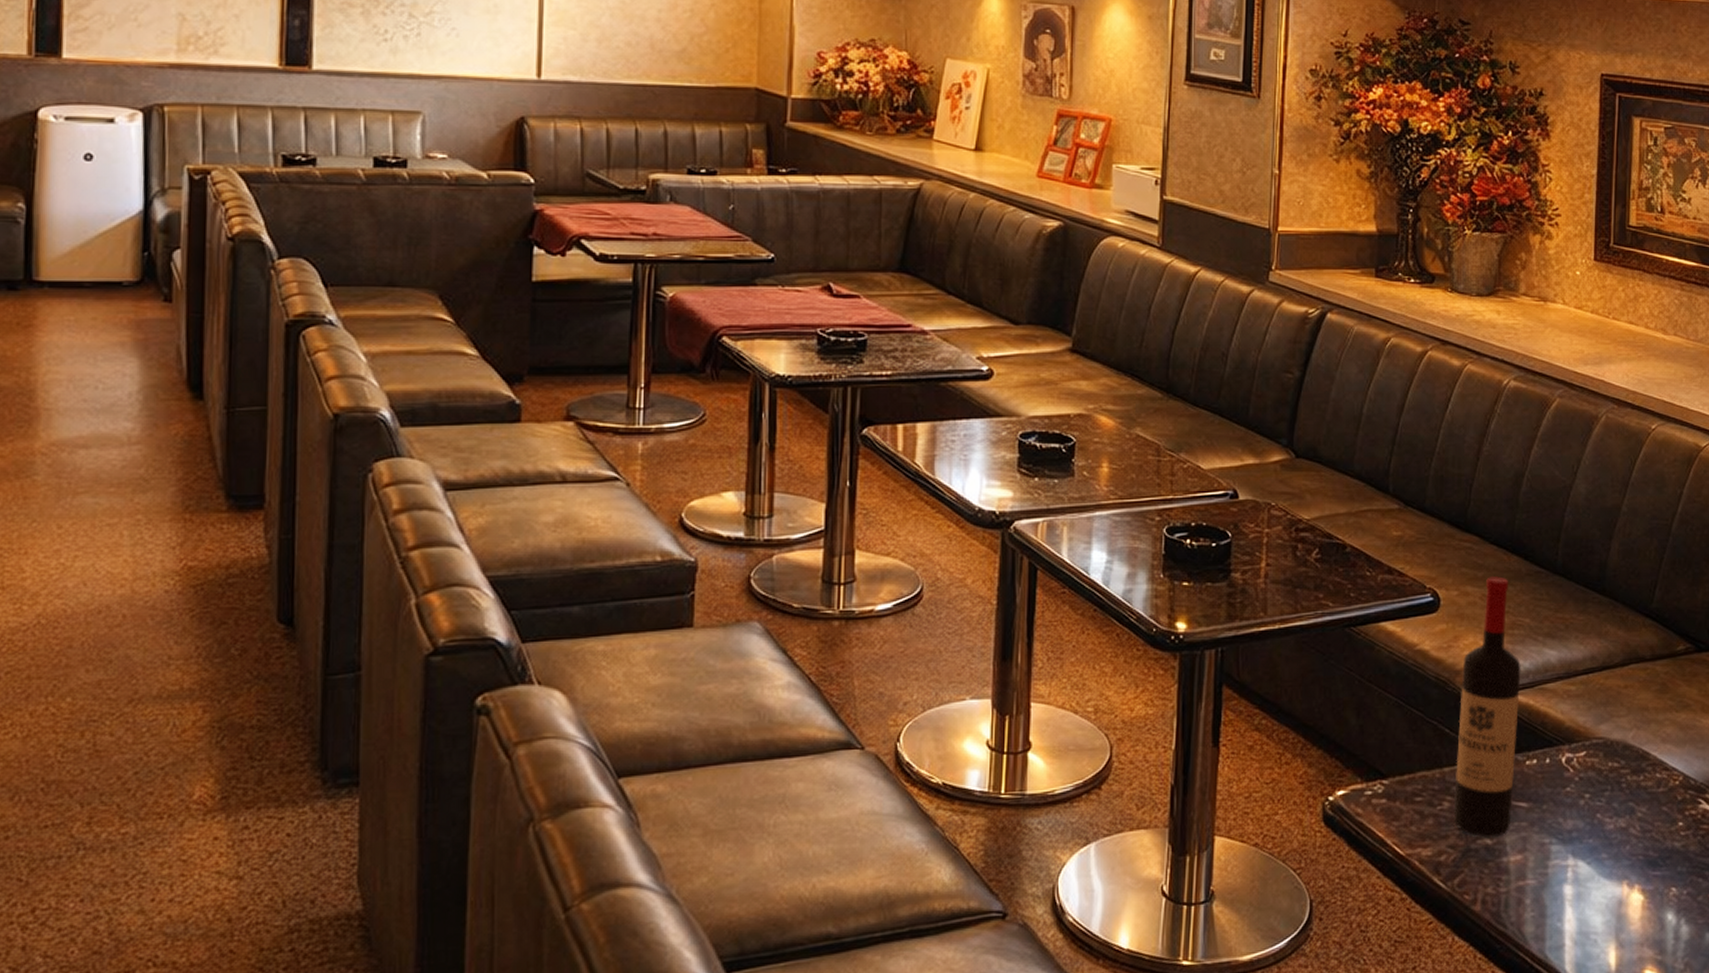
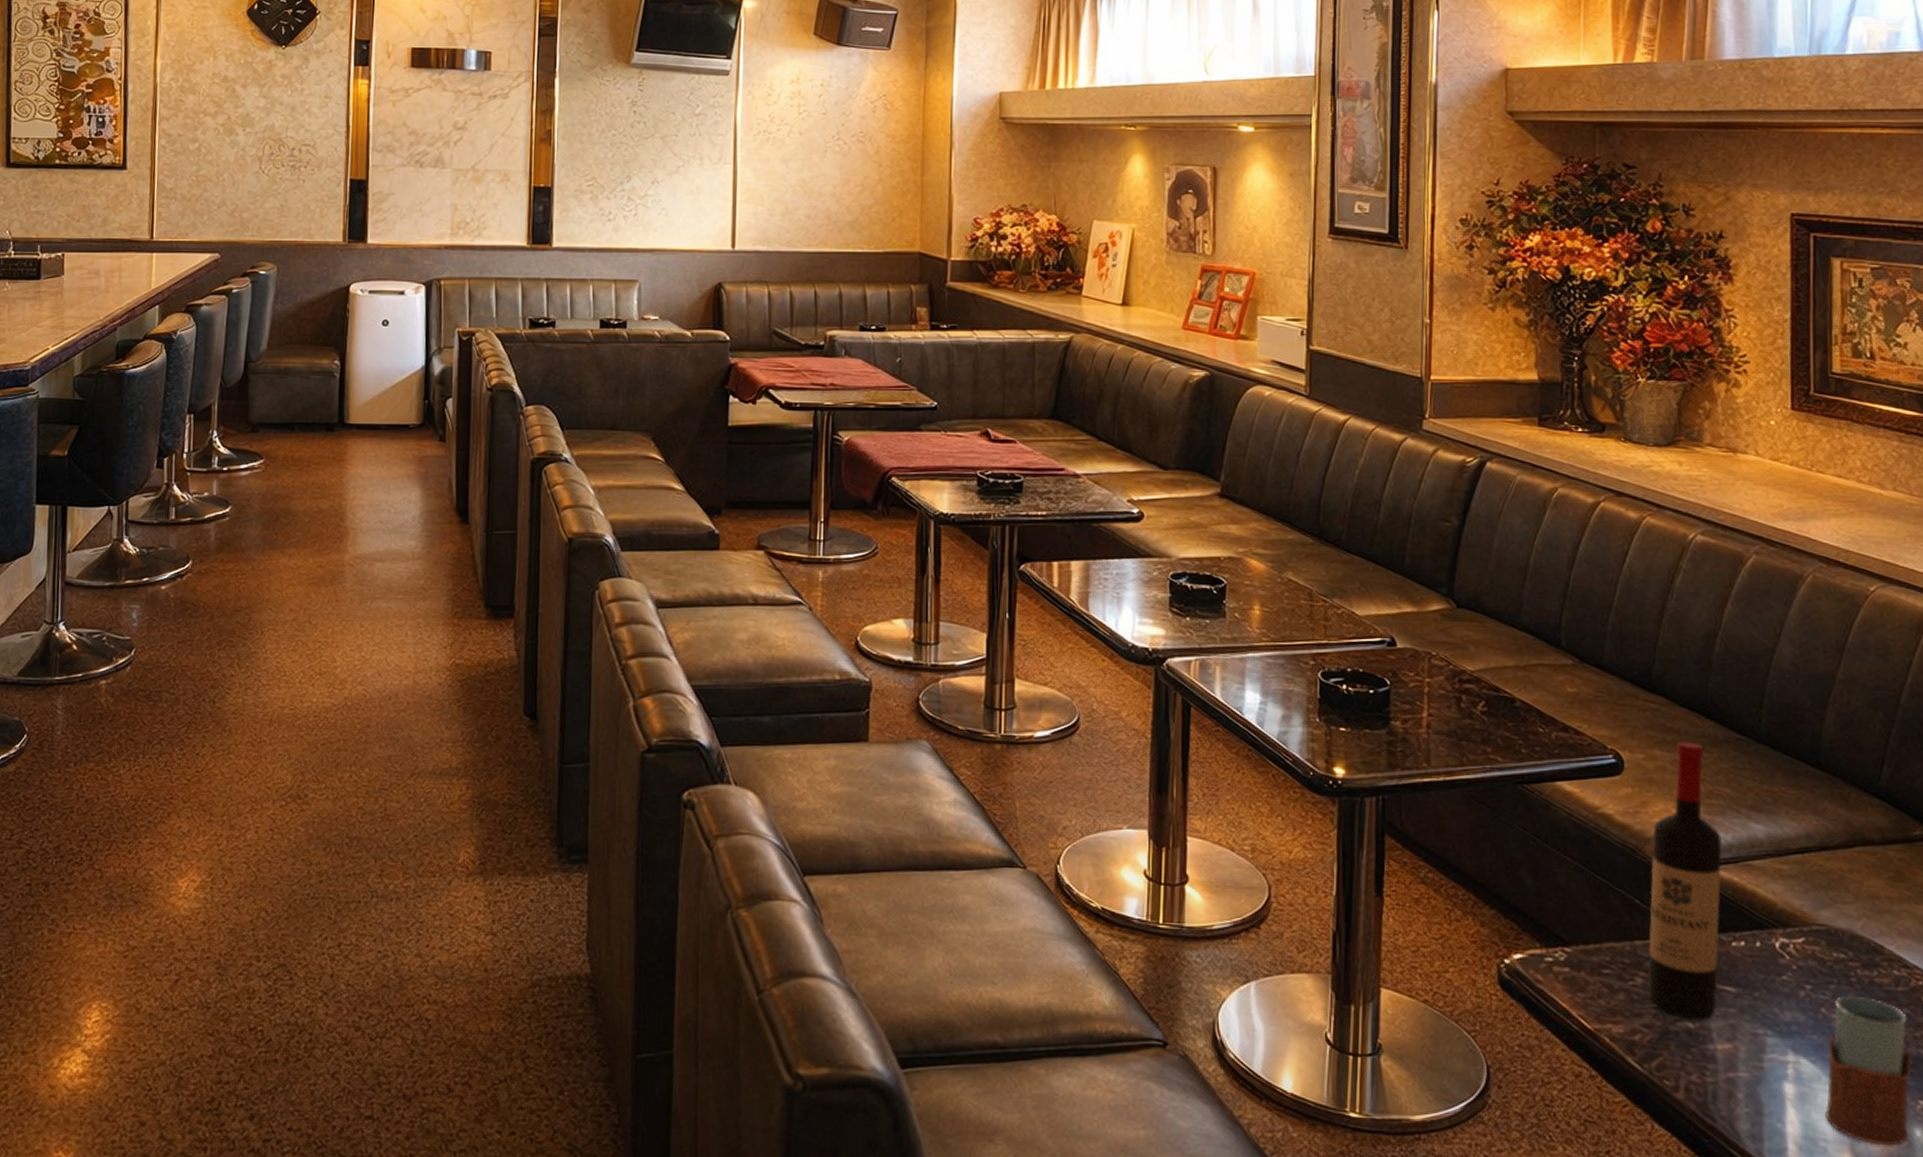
drinking glass: none [1597,800,1667,932] -> present [1825,995,1912,1147]

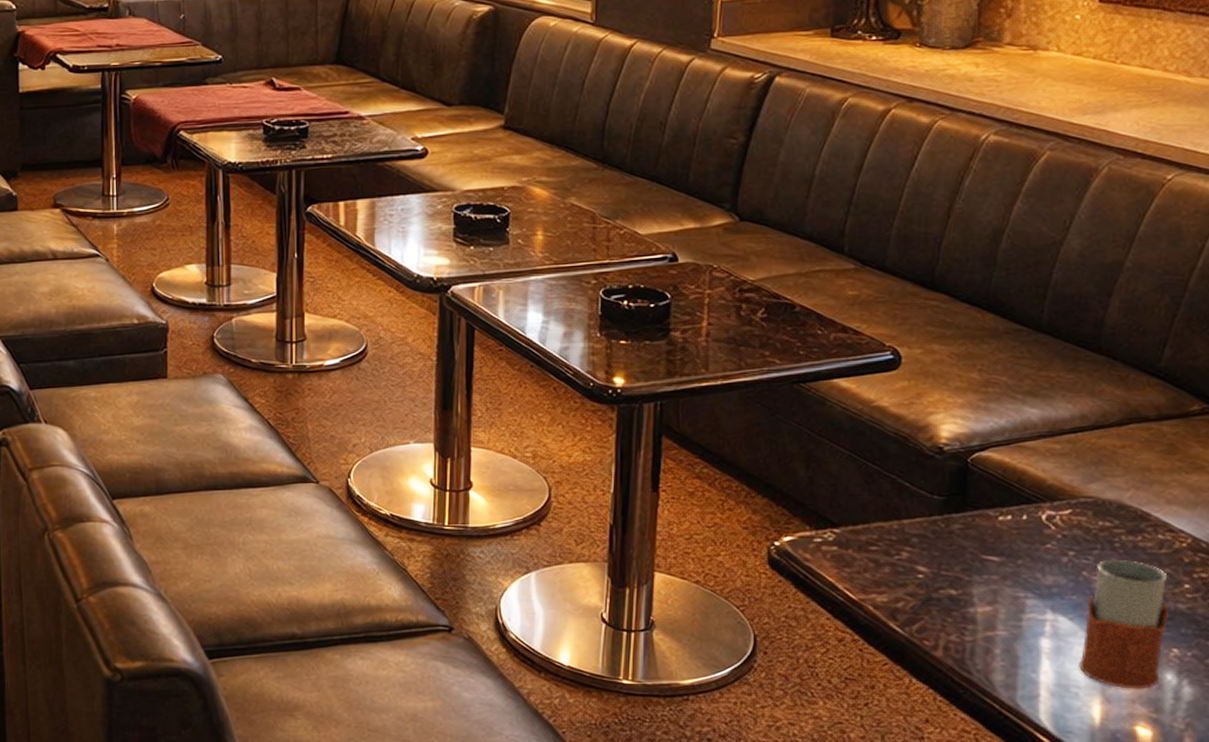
wine bottle: present [1647,740,1722,1021] -> none [913,333,995,588]

